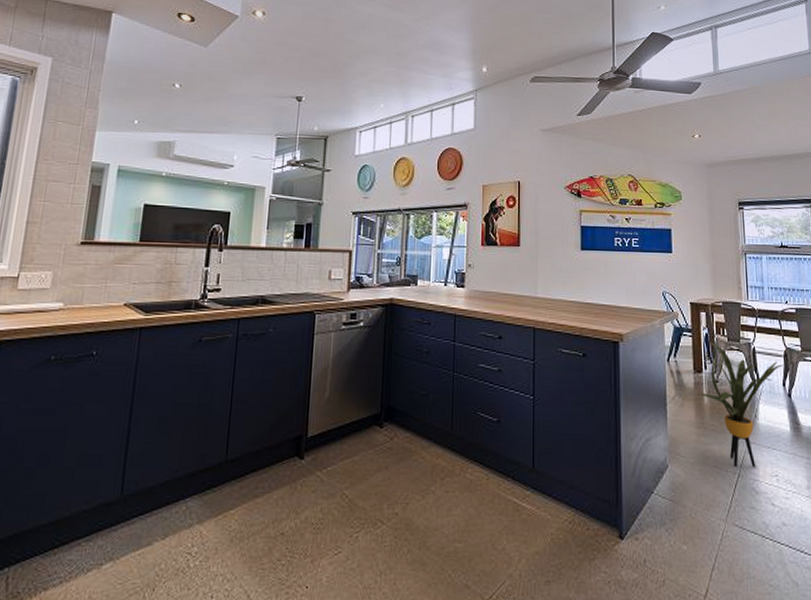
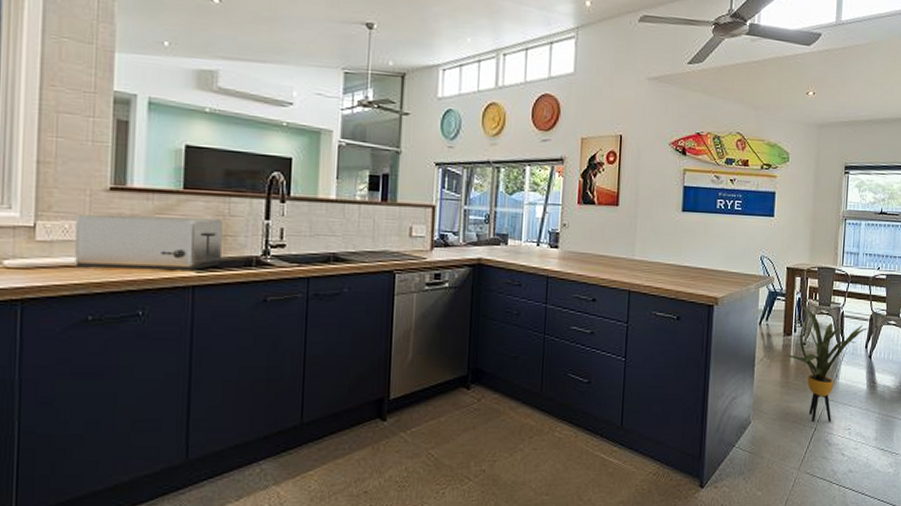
toaster: none [46,265,169,315] -> present [74,214,223,272]

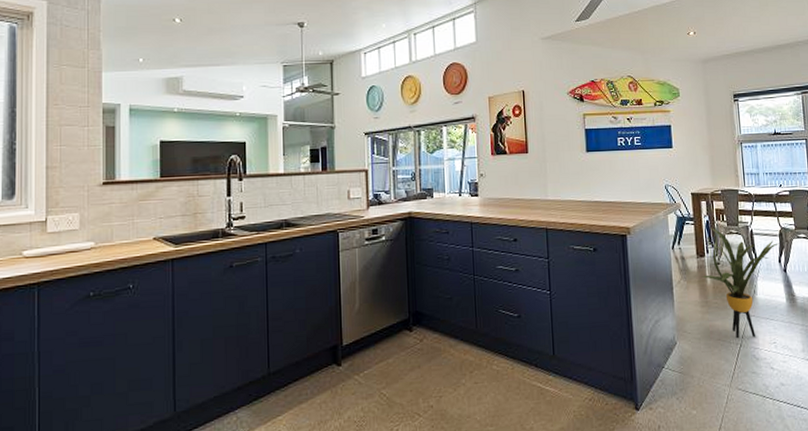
toaster: present [74,214,223,272] -> none [77,200,193,252]

